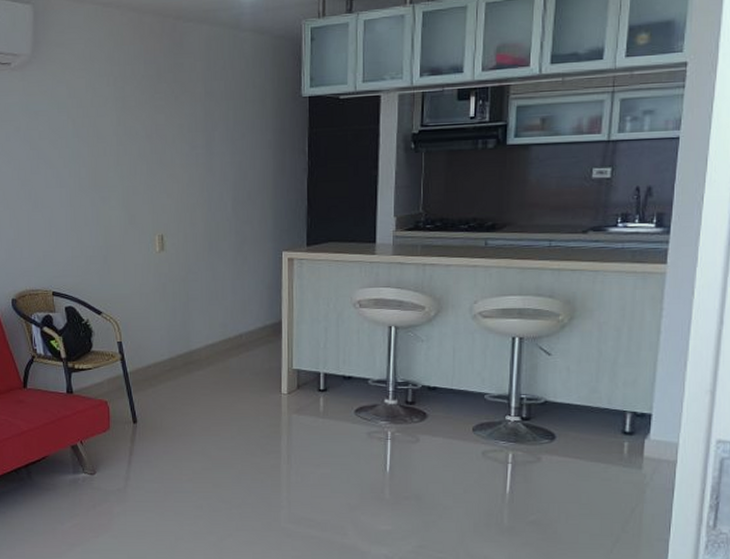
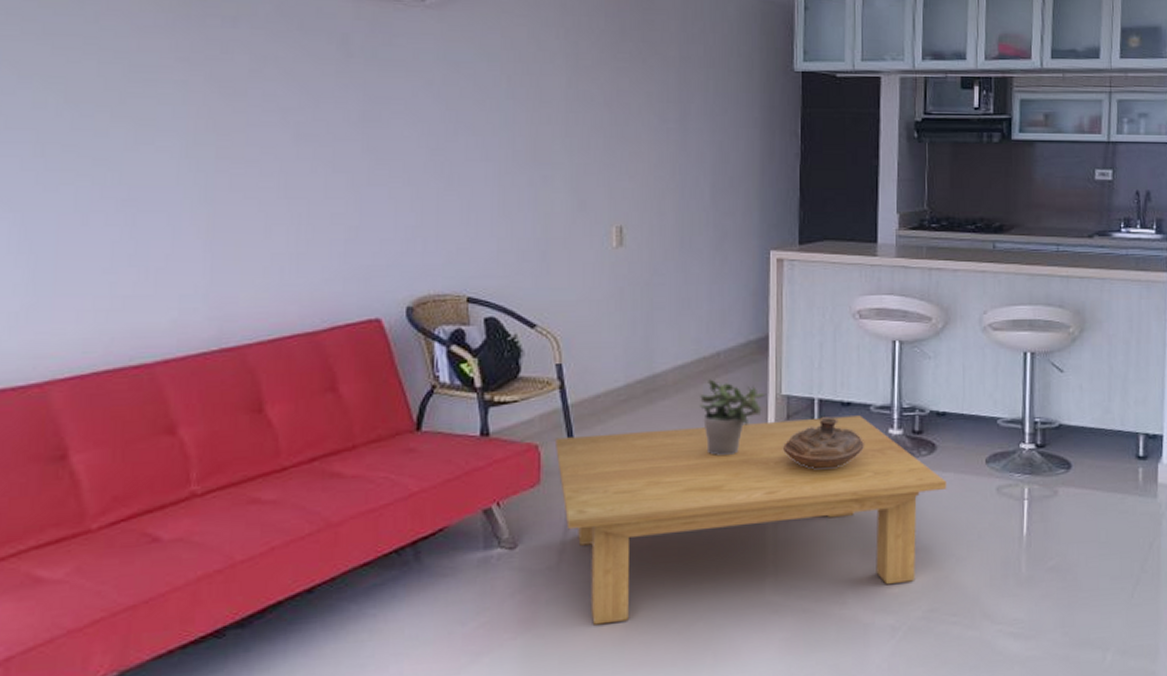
coffee table: none [120,387,436,533] -> present [556,415,947,625]
potted plant: none [227,355,280,414] -> present [700,379,766,455]
decorative bowl: none [295,388,363,429] -> present [783,417,864,470]

